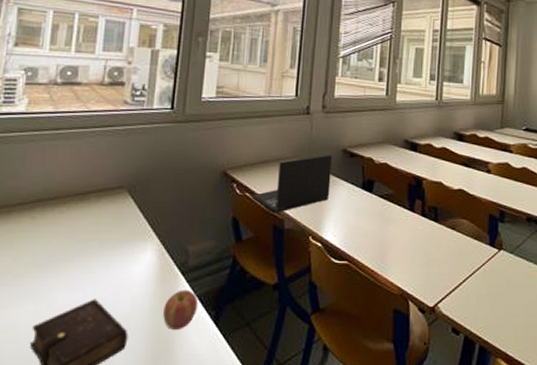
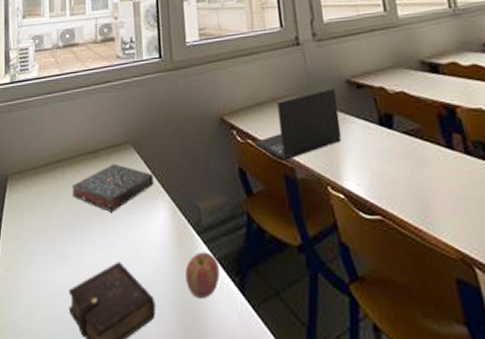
book: none [50,206,145,252] -> present [71,163,154,212]

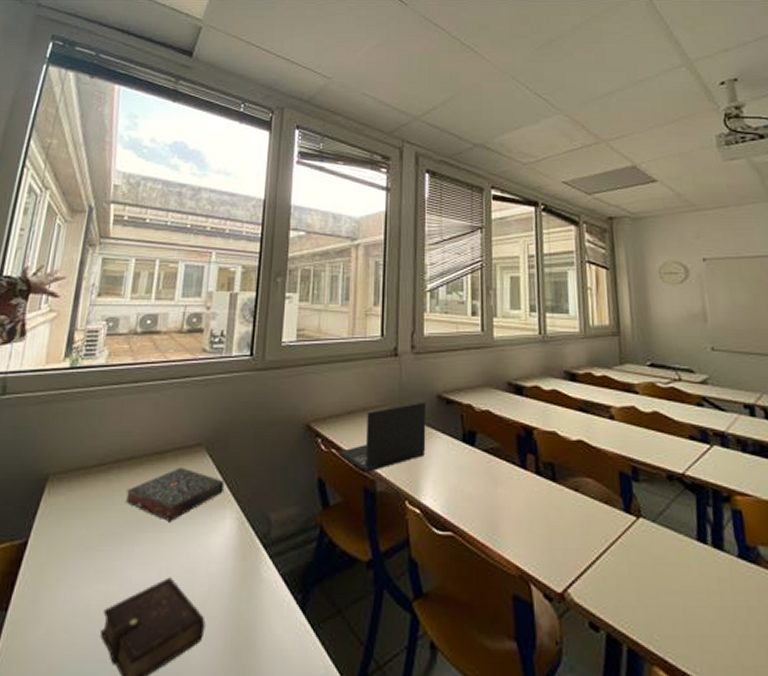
apple: present [185,252,220,298] -> none [244,567,283,617]

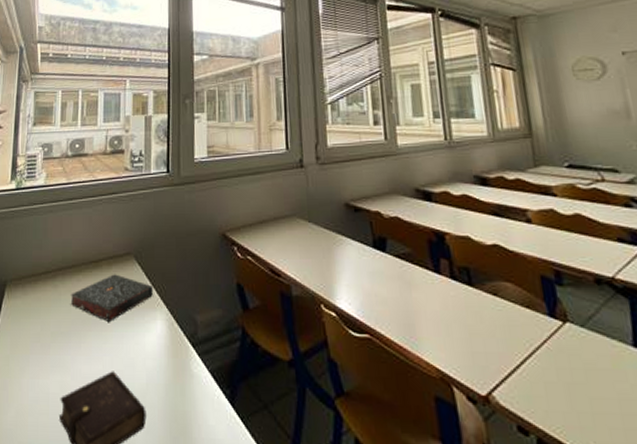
laptop: present [339,402,426,473] -> none [255,210,338,278]

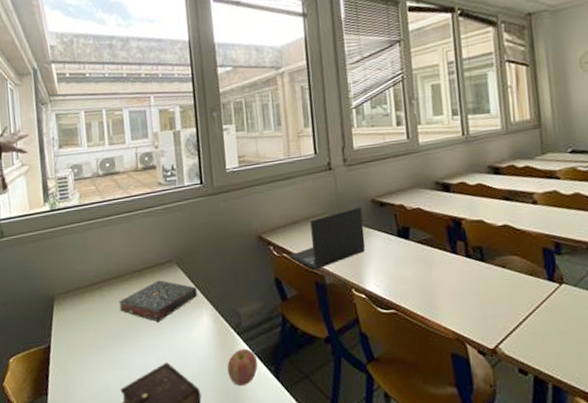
apple: none [178,363,212,409] -> present [227,348,258,386]
laptop: none [255,210,338,278] -> present [290,206,366,270]

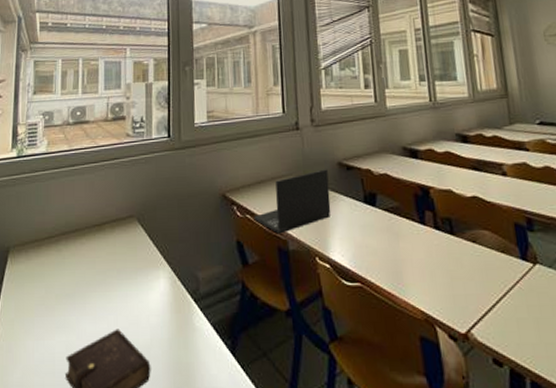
book: present [118,280,197,322] -> none [74,236,155,282]
apple: present [227,348,258,386] -> none [181,318,214,360]

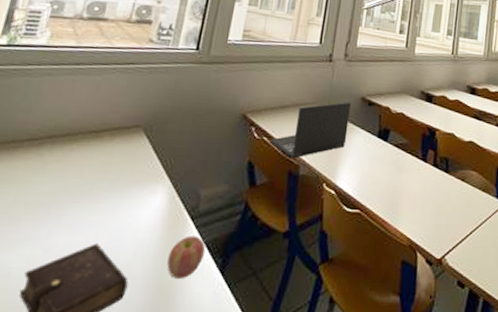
apple: none [181,318,214,360] -> present [167,235,206,278]

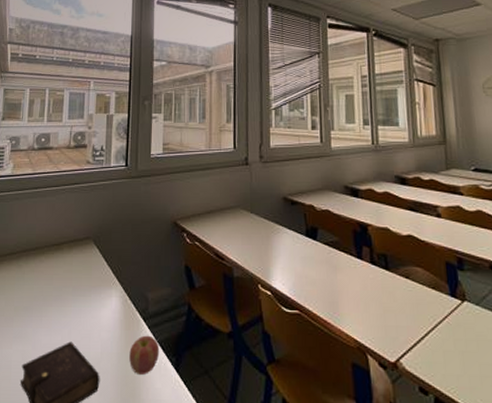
laptop: present [270,102,351,159] -> none [202,203,275,261]

